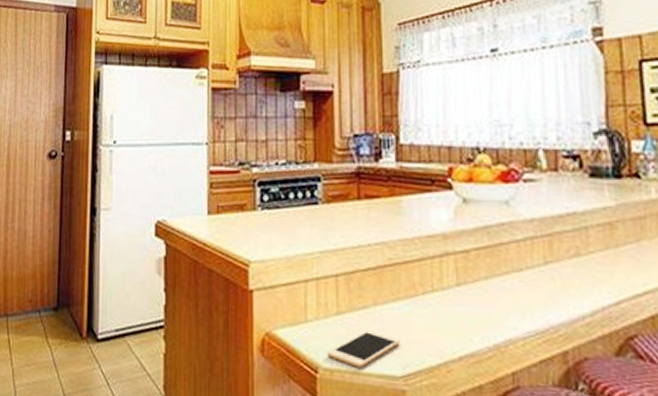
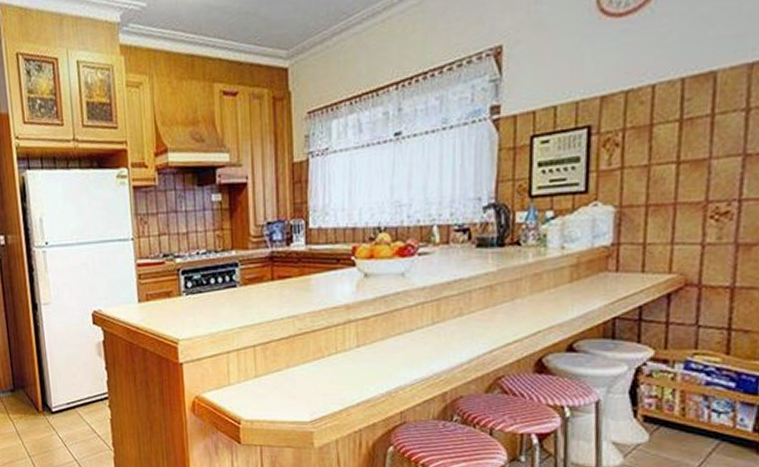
cell phone: present [327,330,400,368] -> none [248,388,309,417]

